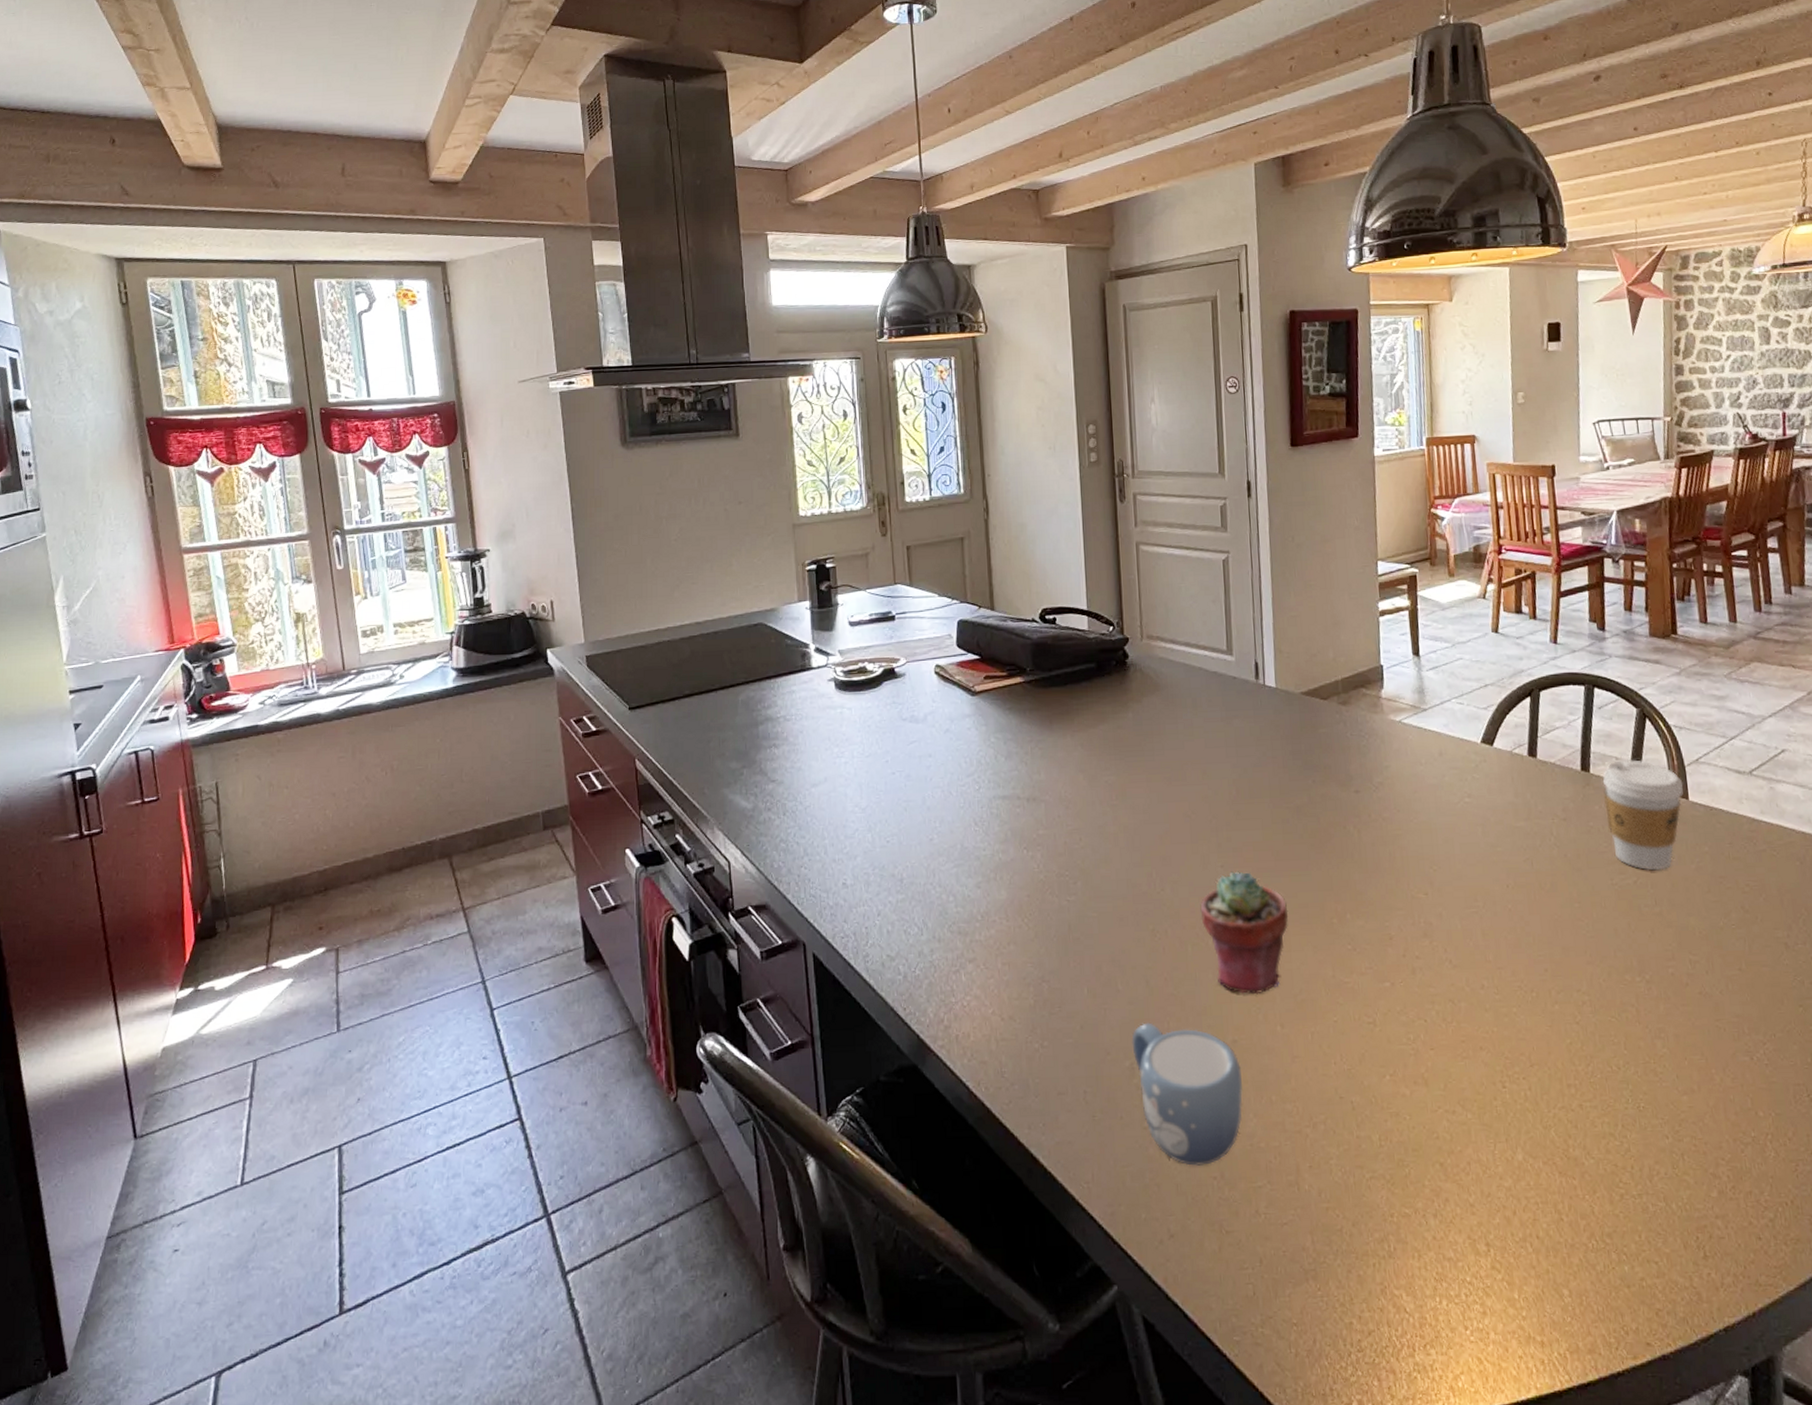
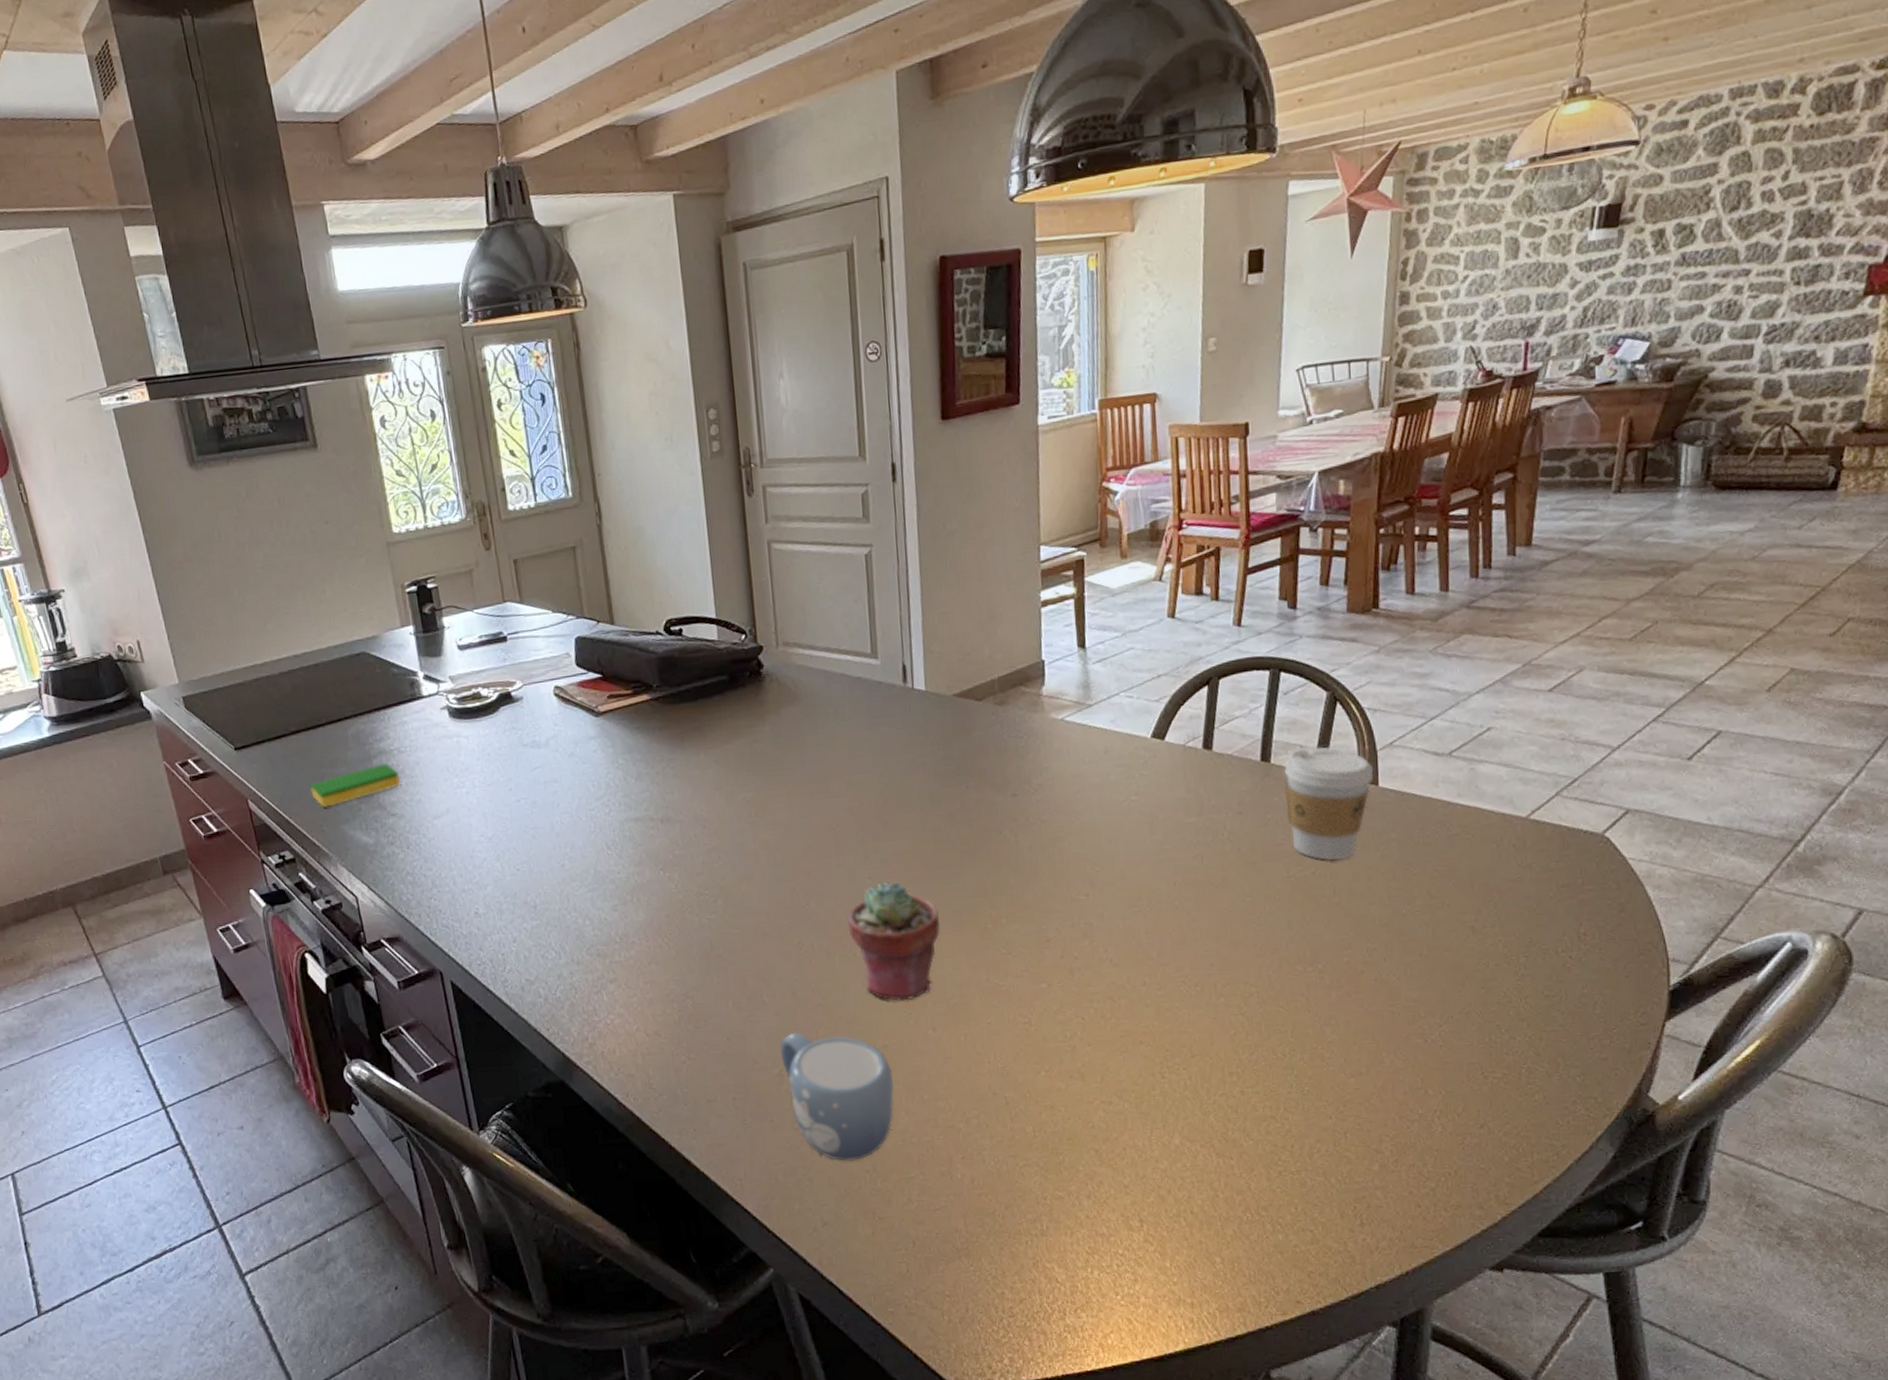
dish sponge: none [697,730,784,770] -> present [310,763,401,808]

